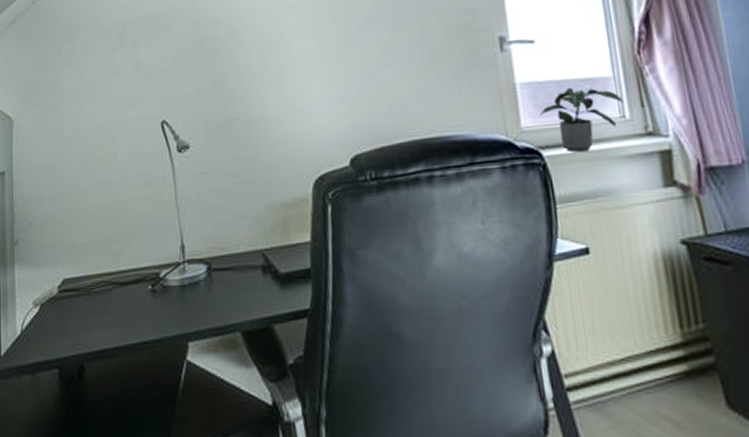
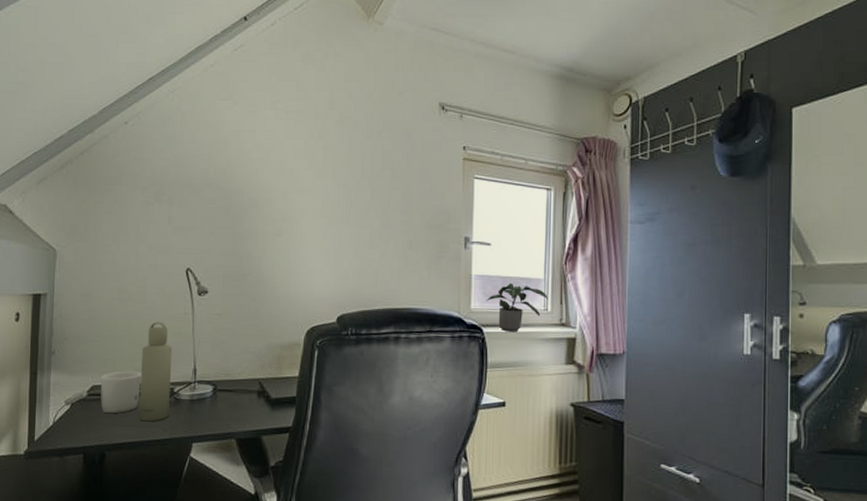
mug: none [72,256,120,312] -> present [100,371,141,413]
bottle: none [118,190,157,319] -> present [138,321,173,422]

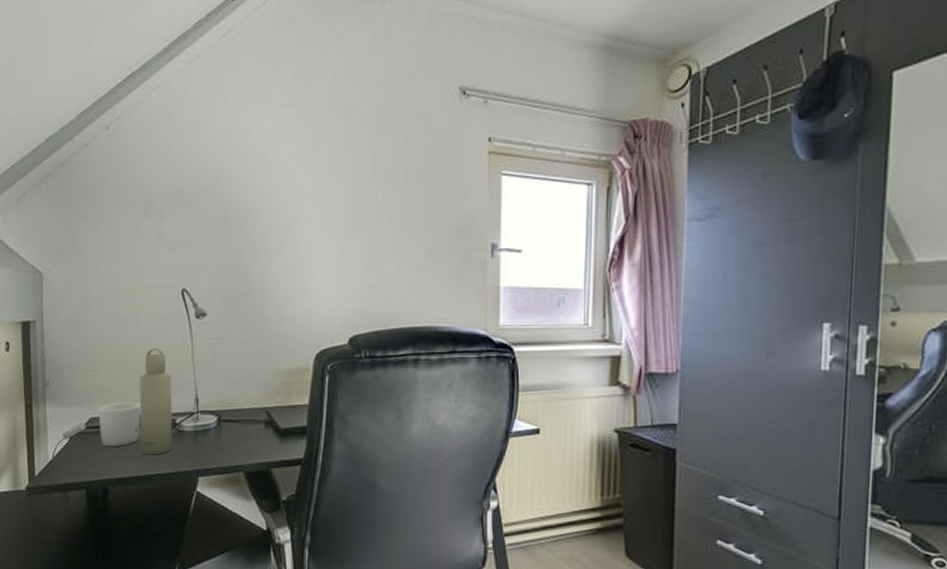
potted plant: present [486,283,548,332] -> none [516,295,588,351]

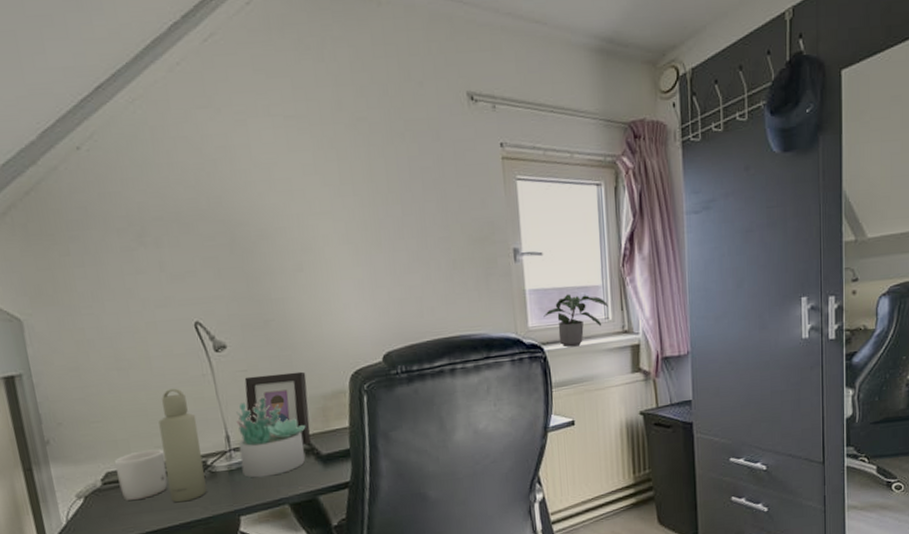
succulent plant: none [205,366,268,442] -> present [236,397,306,478]
picture frame: none [216,345,274,417] -> present [244,371,311,446]
potted plant: none [516,295,588,351] -> present [543,294,608,347]

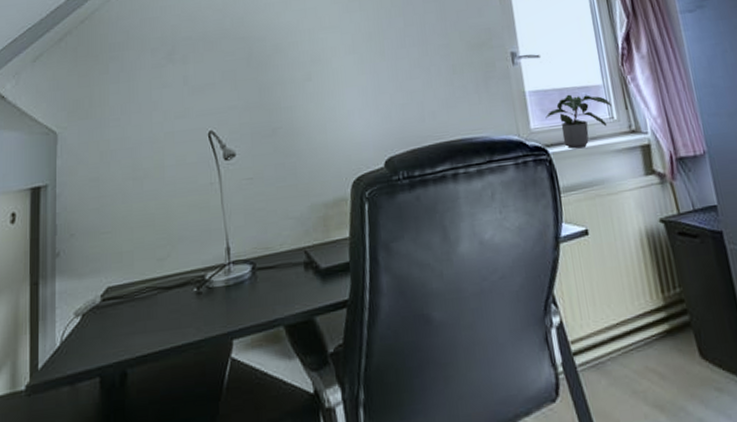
mug: present [114,448,168,501] -> none [116,261,165,319]
bottle: present [158,388,207,503] -> none [164,197,202,323]
succulent plant: present [236,397,306,478] -> none [238,206,306,295]
picture frame: present [244,371,311,446] -> none [249,178,310,258]

